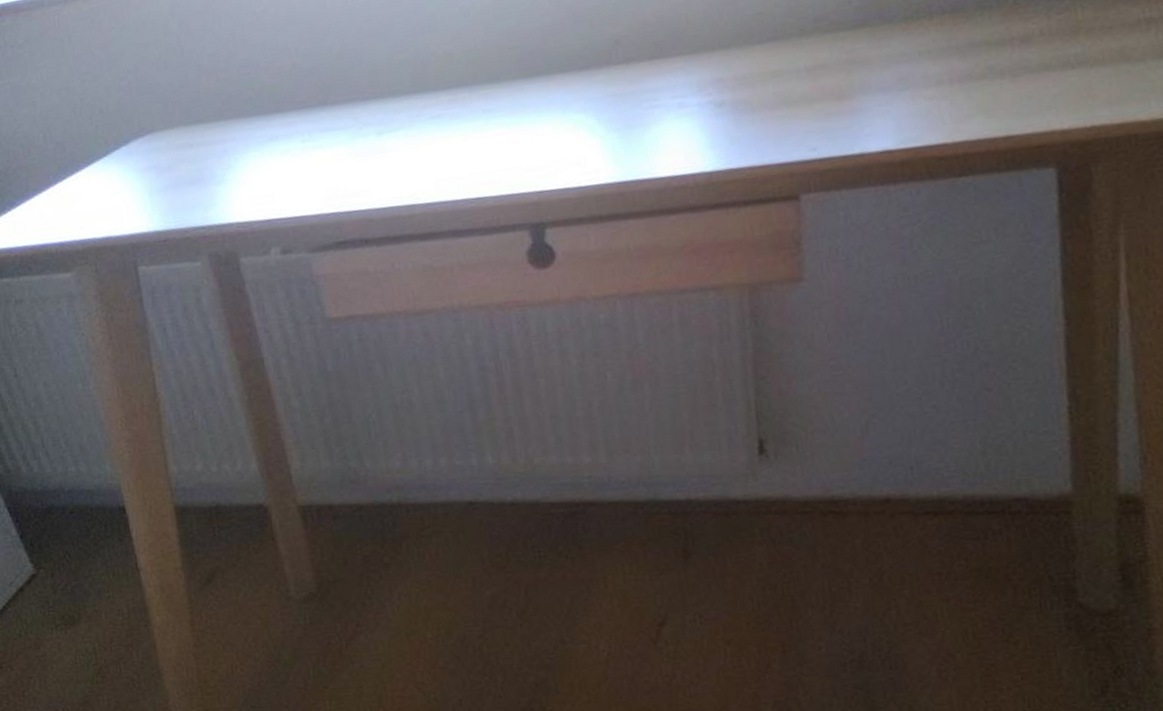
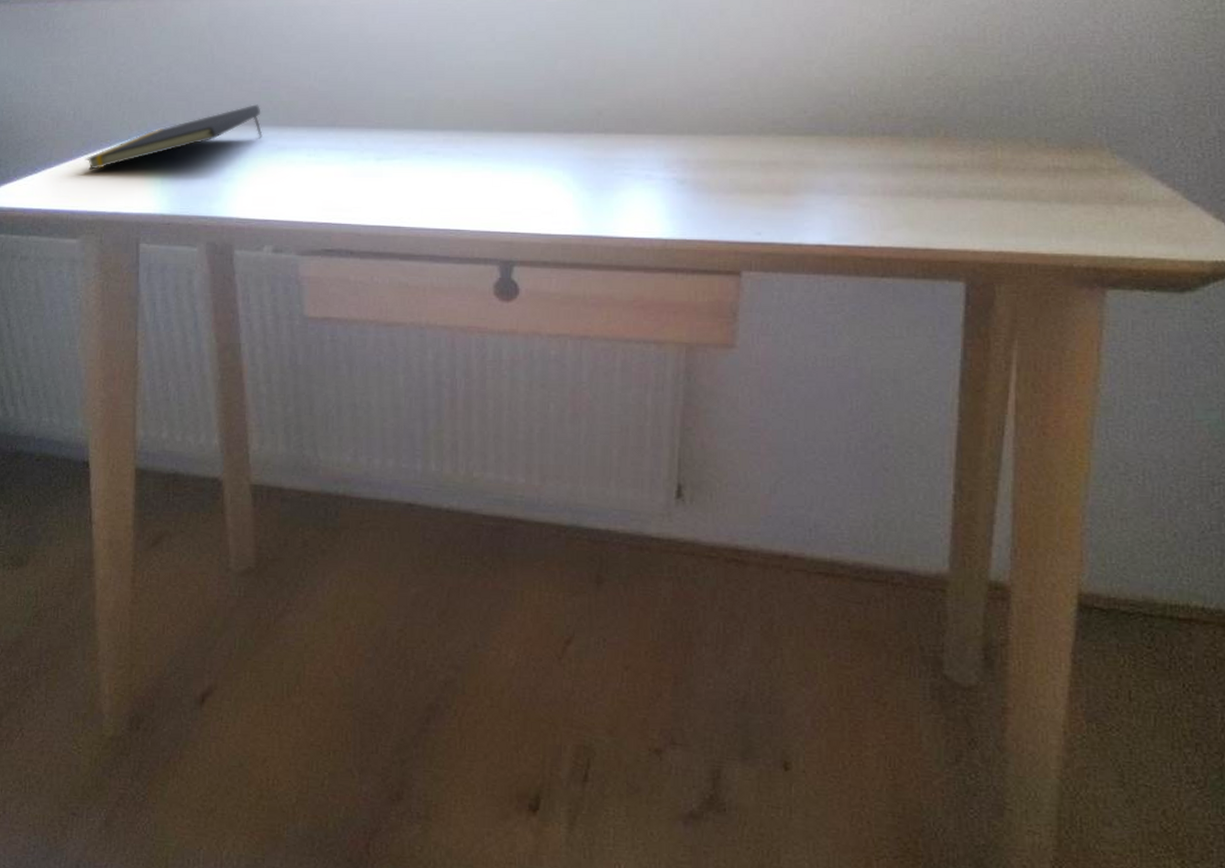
notepad: none [64,94,250,195] -> present [85,104,263,170]

